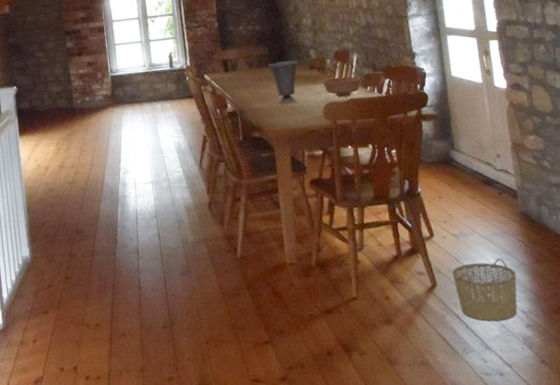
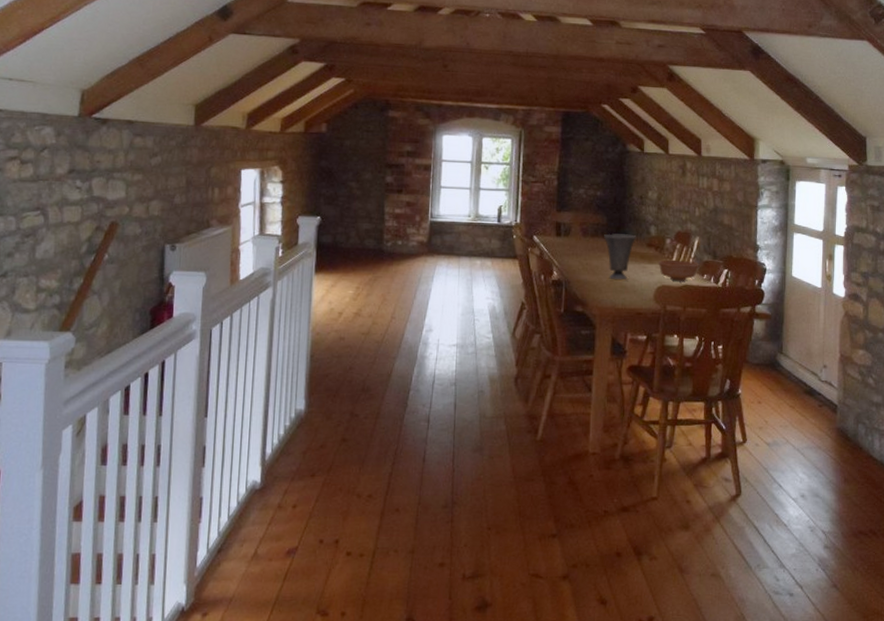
basket: present [452,257,518,322] -> none [759,472,823,539]

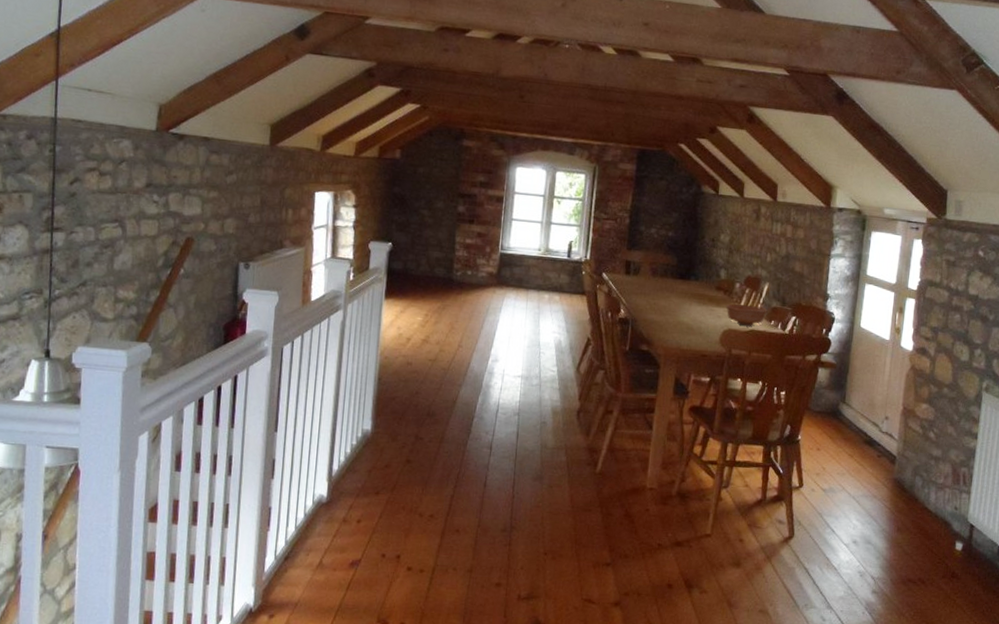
vase: present [604,233,636,281] -> none [673,274,705,322]

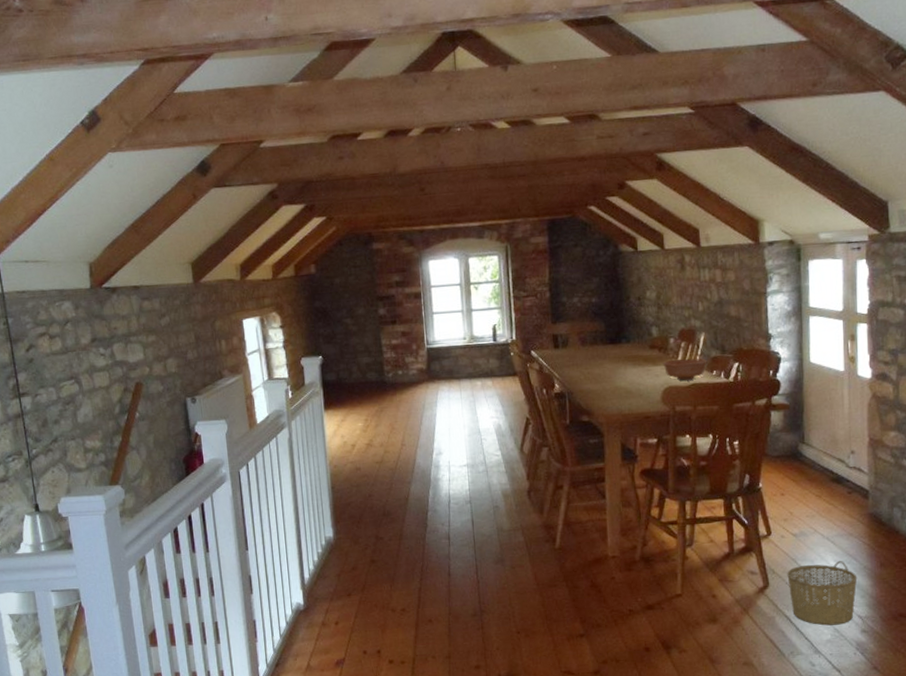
basket: none [811,520,876,583] -> present [787,560,858,626]

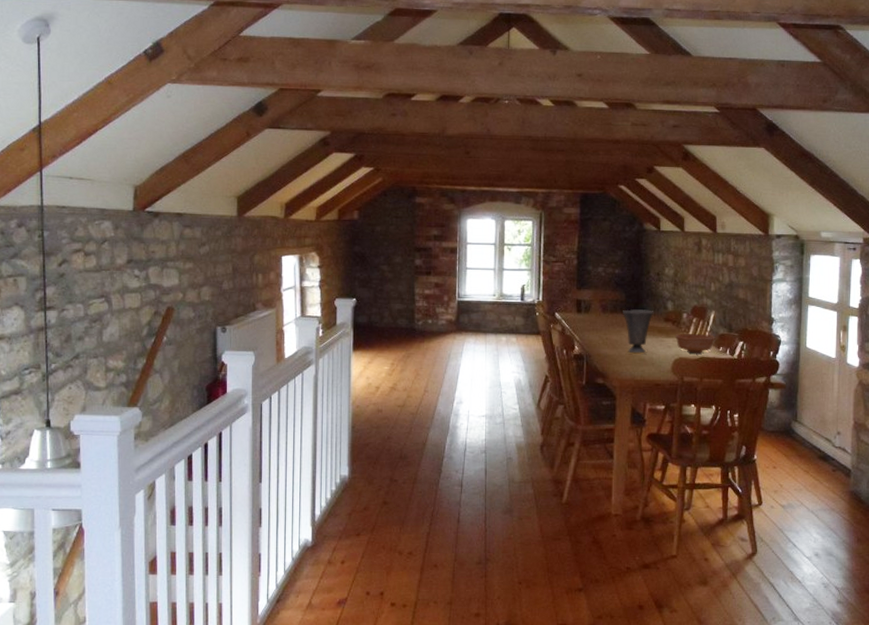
vase: none [603,338,637,387] -> present [623,309,653,354]
basket: present [787,560,858,626] -> none [774,533,837,594]

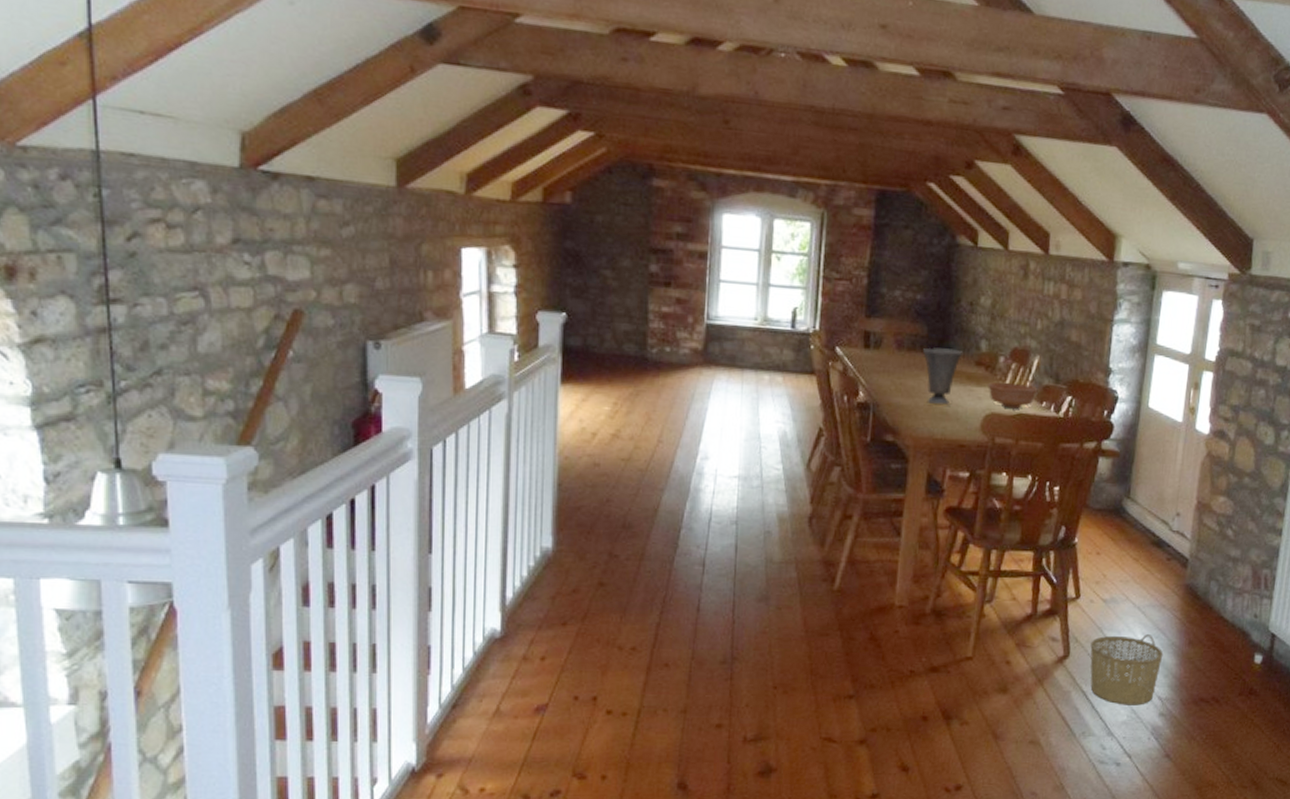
basket: none [774,533,837,594] -> present [1090,633,1164,706]

